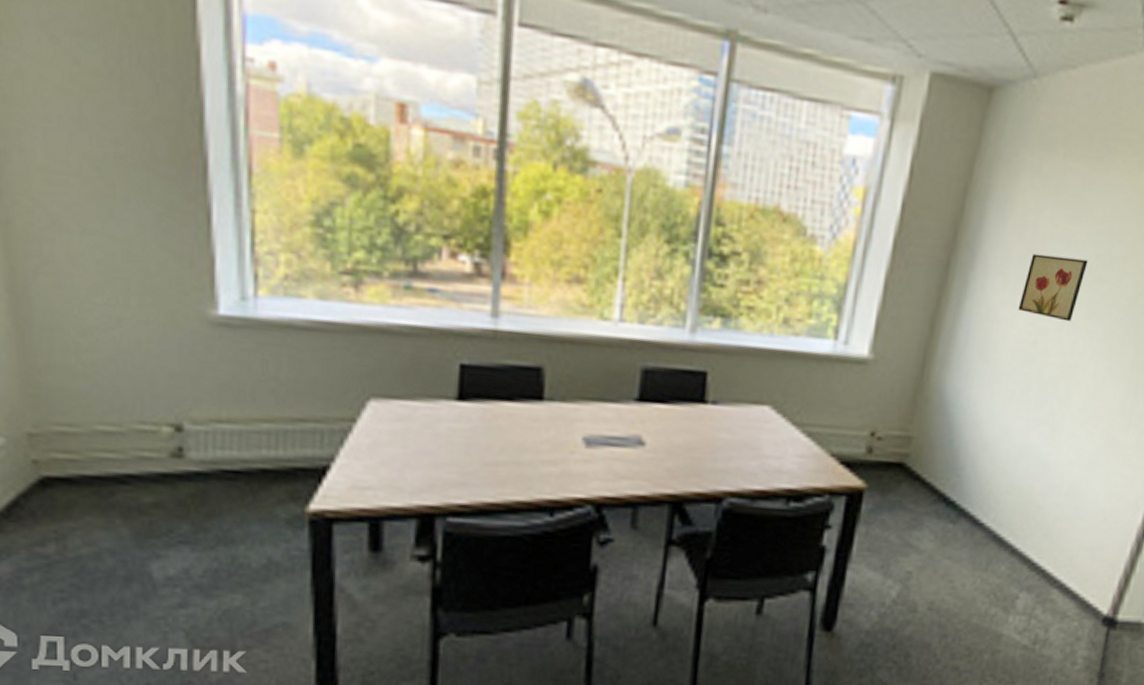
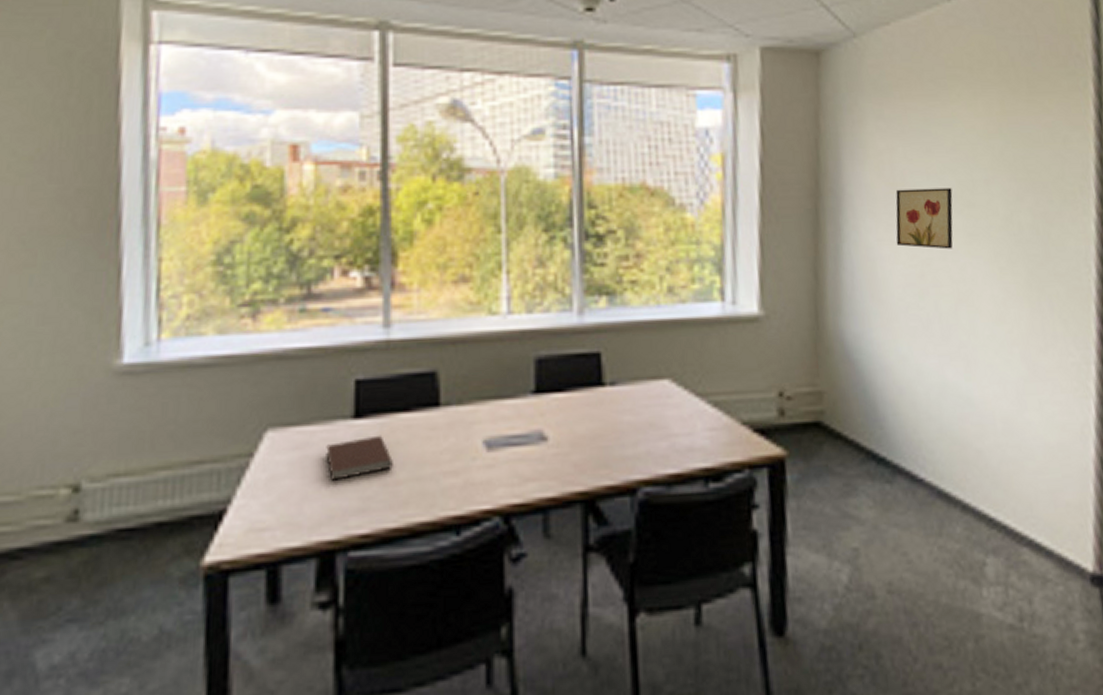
notebook: none [428,418,494,455] -> present [326,435,393,481]

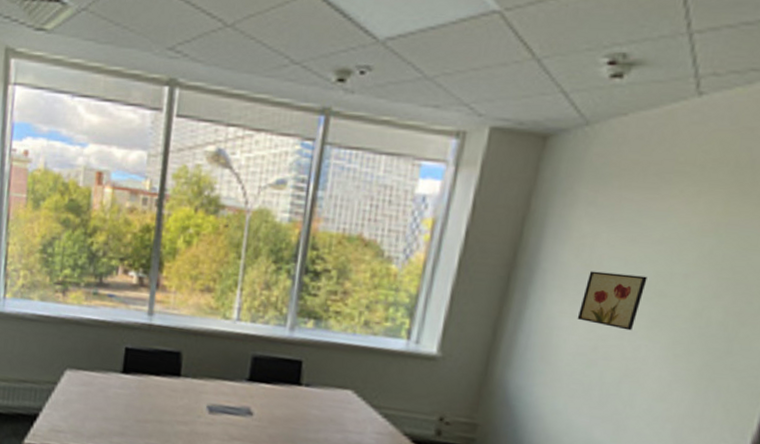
notebook: present [326,435,393,481] -> none [102,386,145,412]

